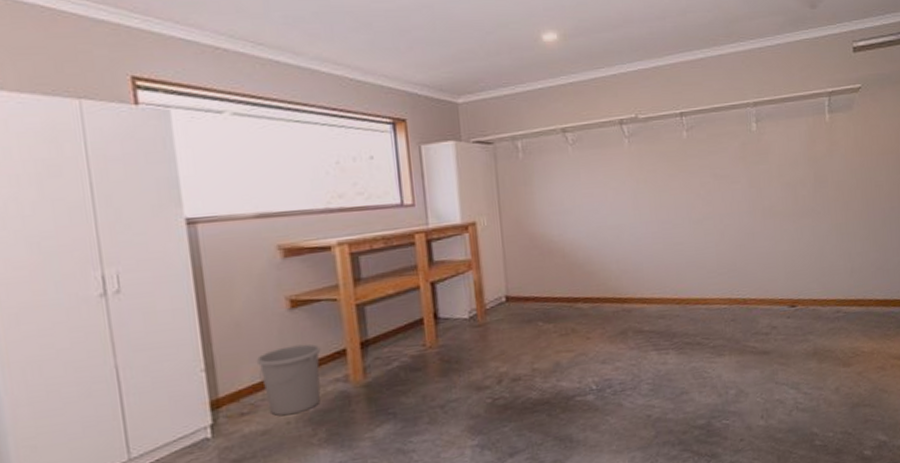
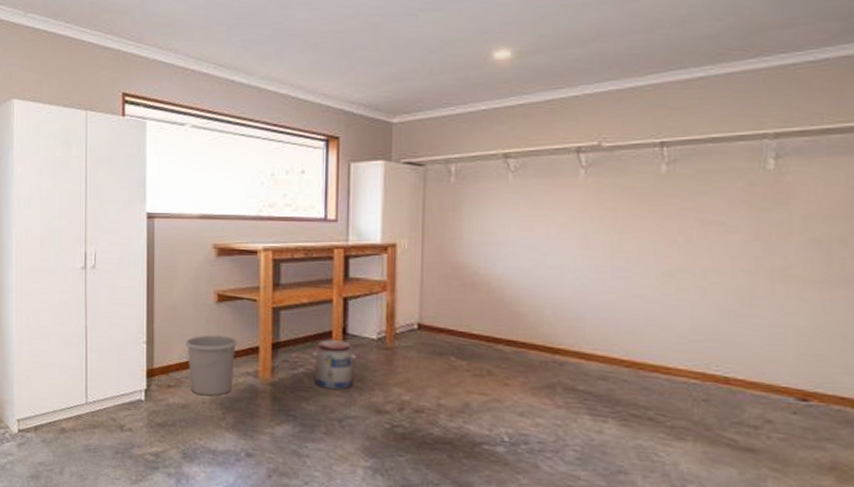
paint can: none [405,325,453,378] -> present [312,340,358,390]

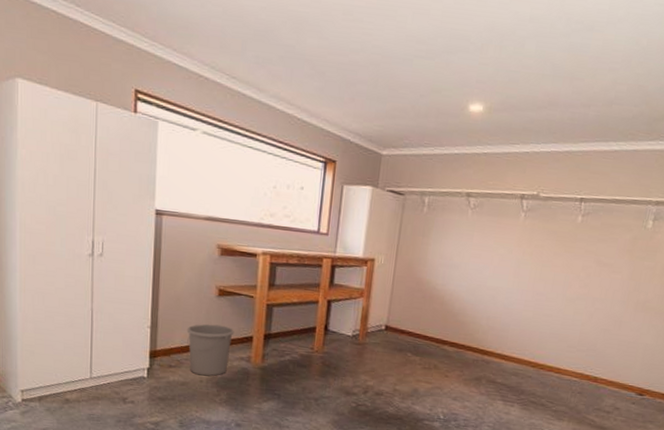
paint can: present [312,340,358,390] -> none [297,334,335,375]

